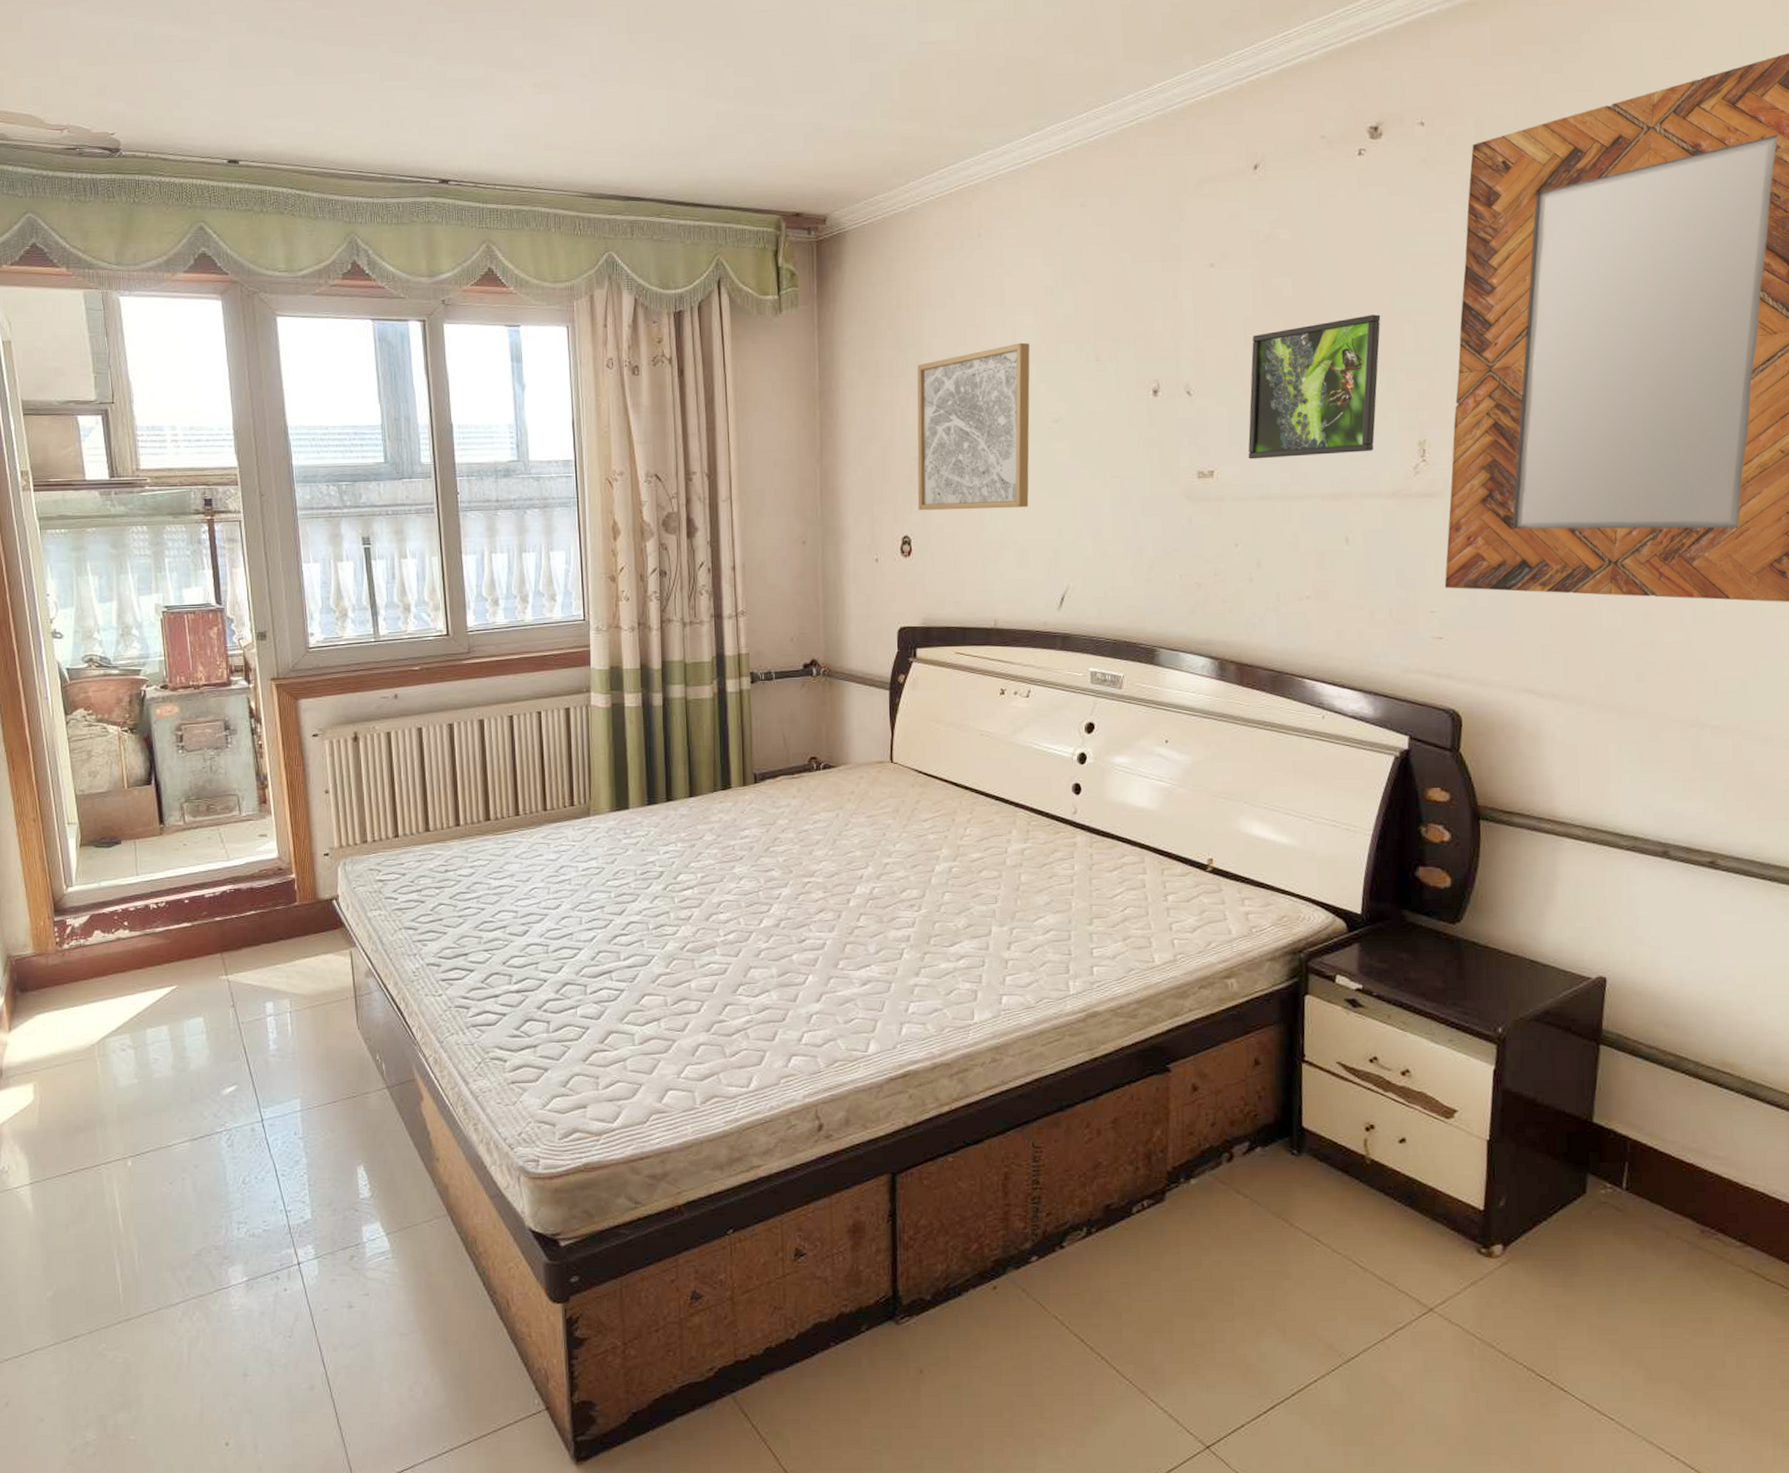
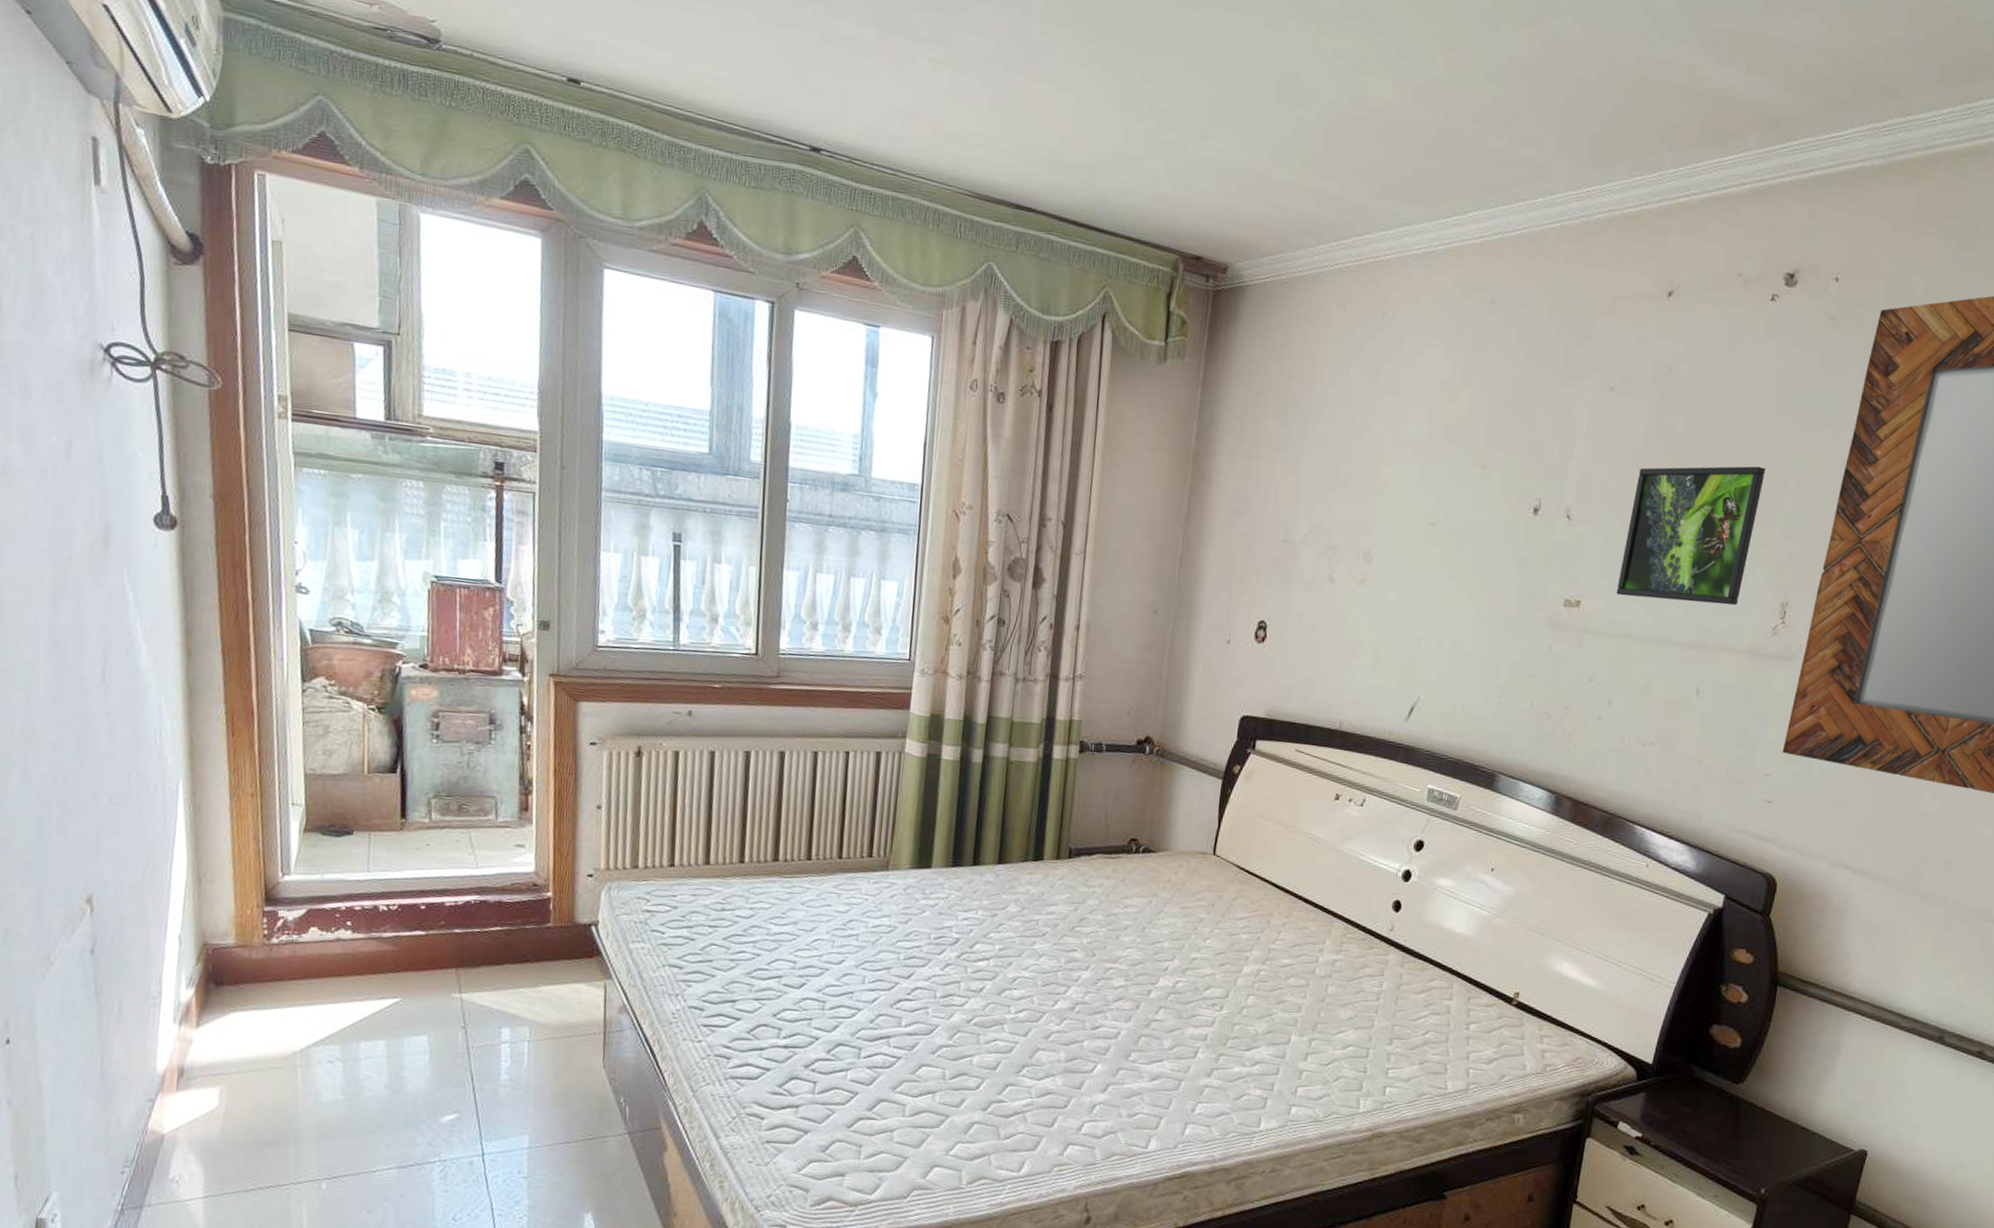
wall art: present [917,342,1030,511] -> none [1279,436,1418,610]

